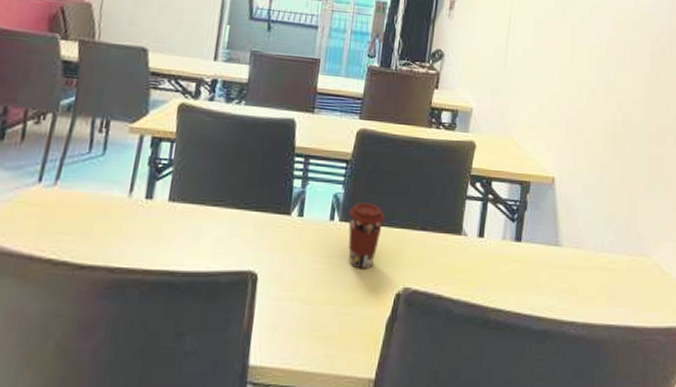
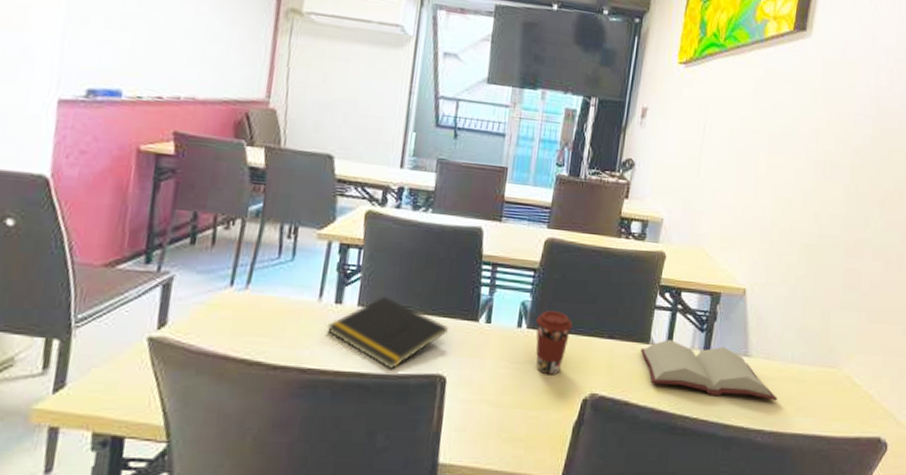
notepad: none [136,191,260,267] -> present [327,297,448,370]
hardback book: none [452,230,589,292] -> present [640,340,777,402]

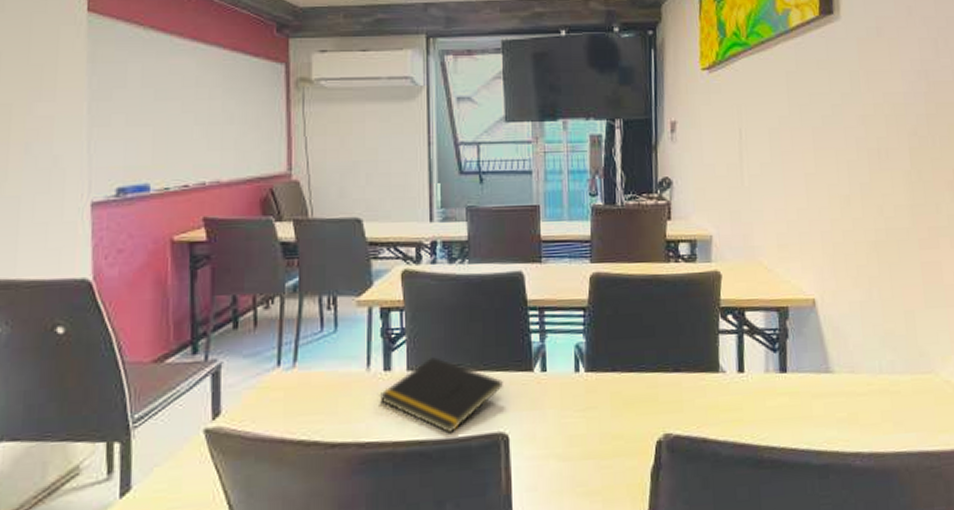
coffee cup: present [535,310,574,375] -> none [593,349,634,420]
hardback book: present [640,340,777,402] -> none [710,365,871,421]

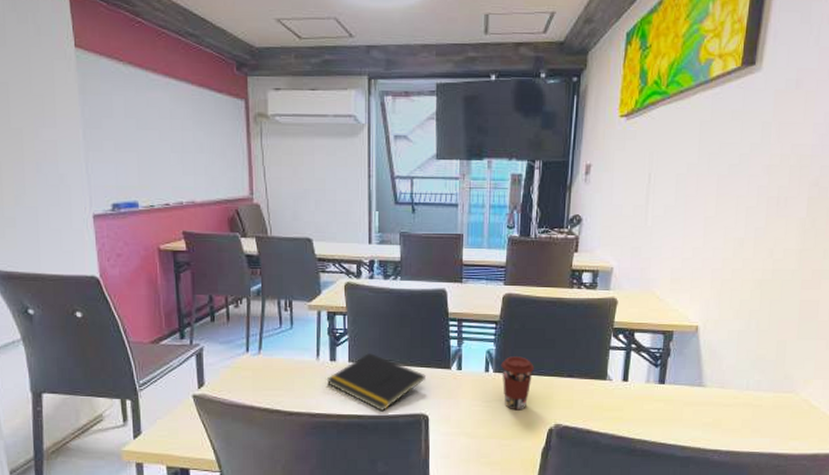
coffee cup: none [593,349,634,420] -> present [501,356,535,410]

